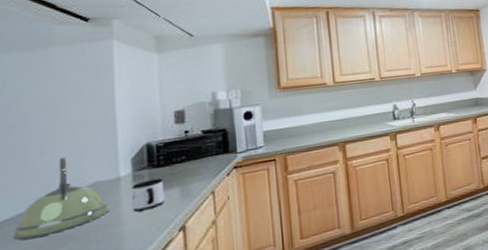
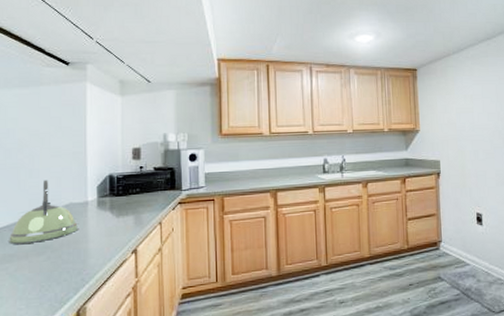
mug: present [132,178,164,212] -> none [97,206,121,233]

